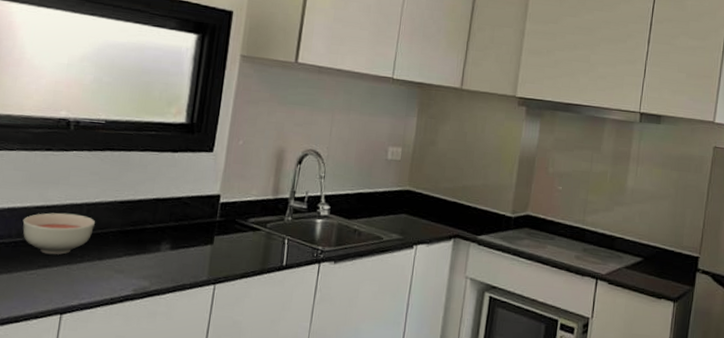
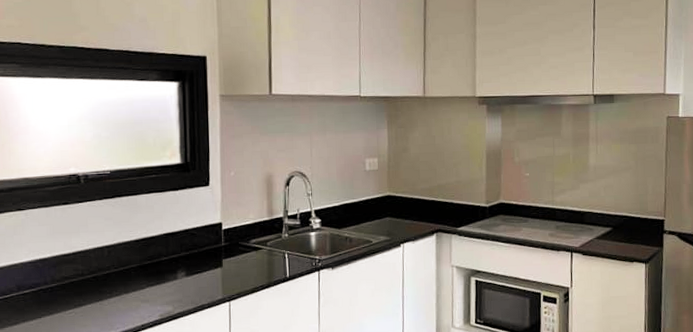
bowl: present [22,212,96,255] -> none [54,256,117,295]

